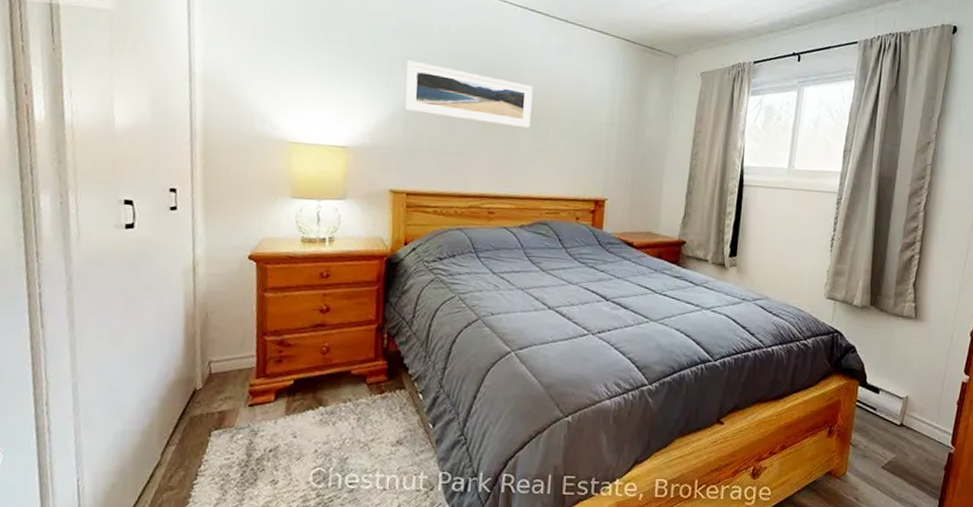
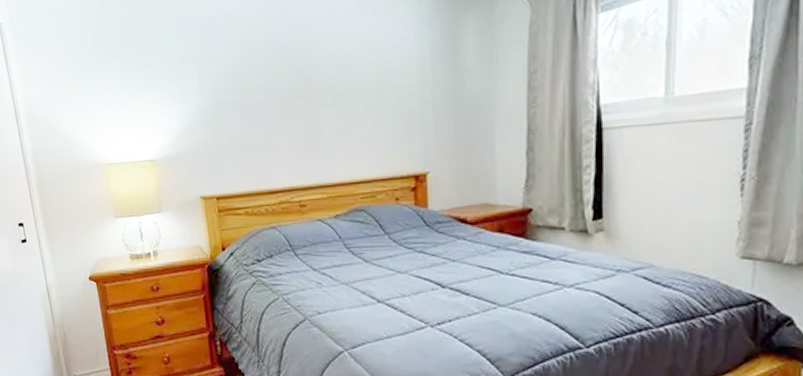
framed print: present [405,60,533,128] -> none [197,58,331,112]

